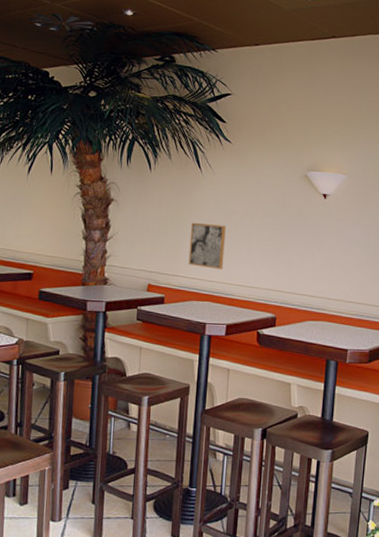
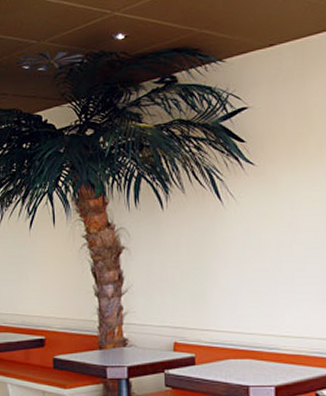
wall art: present [188,222,226,270] -> none [217,264,263,319]

